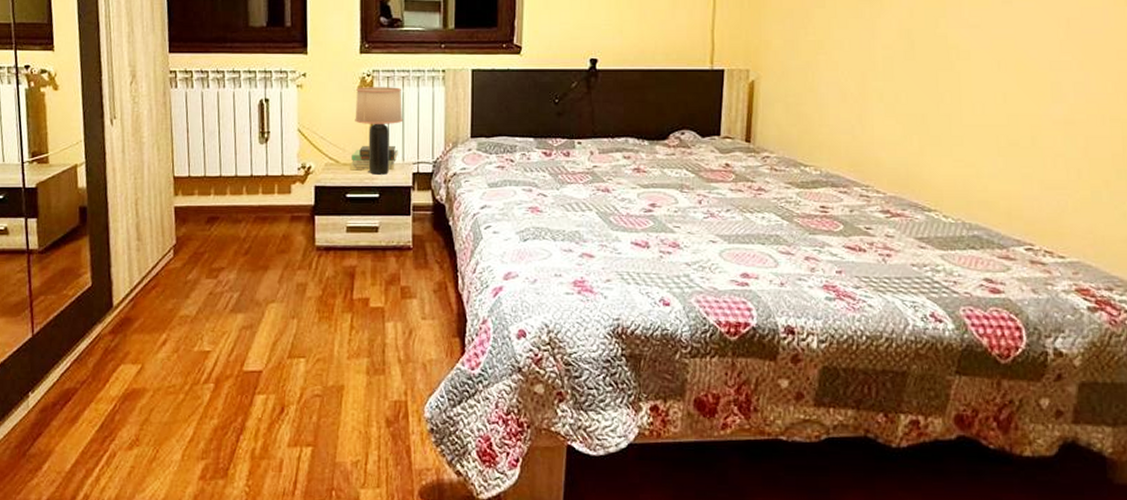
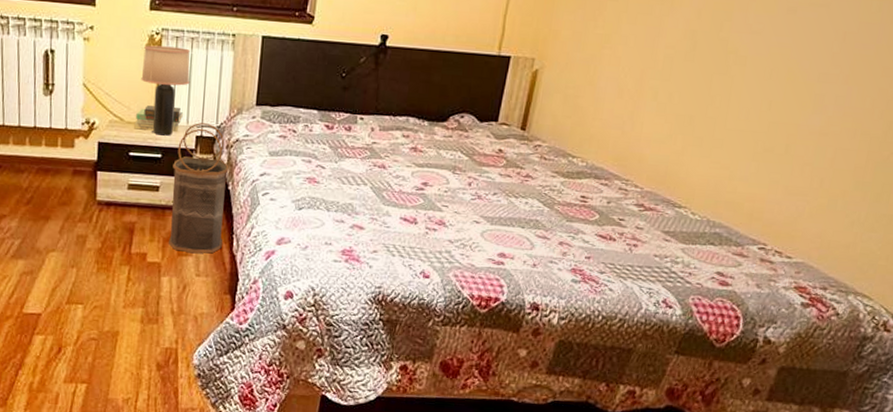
basket: none [391,159,448,295] -> present [169,123,229,254]

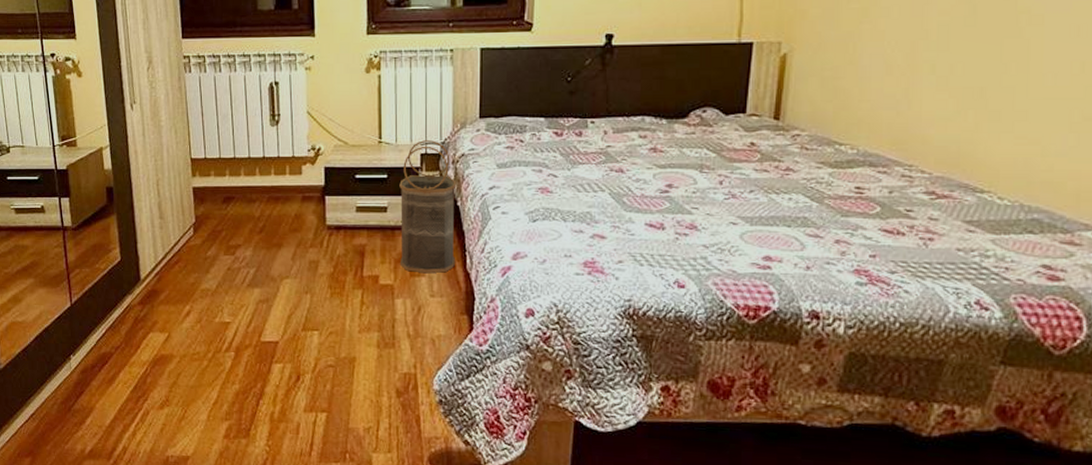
books: present [134,105,183,133] -> none [359,126,406,152]
table lamp: present [141,45,190,136] -> none [362,68,411,156]

